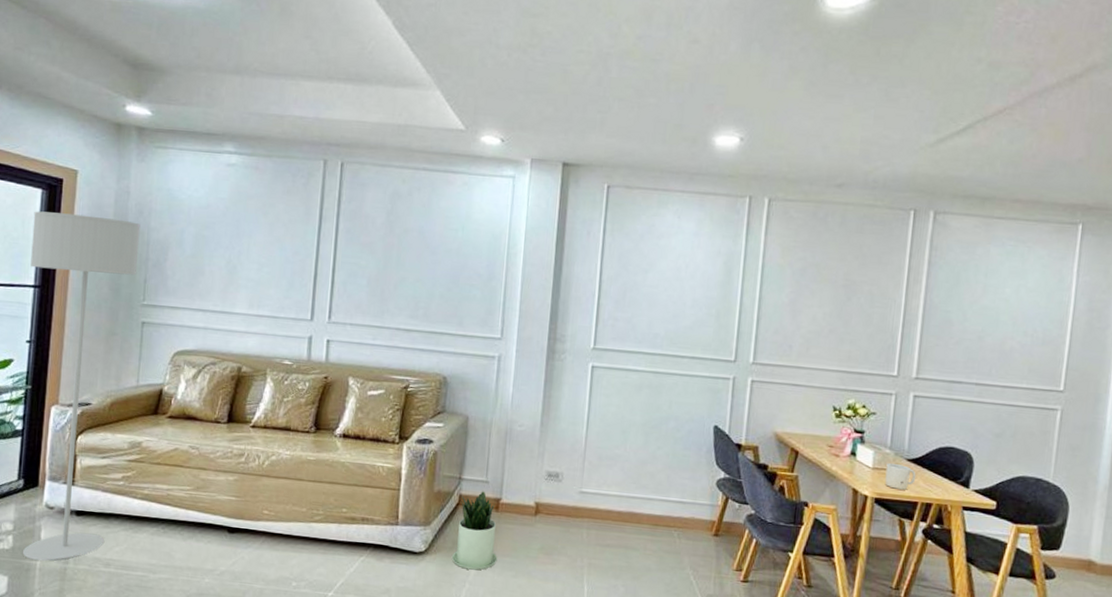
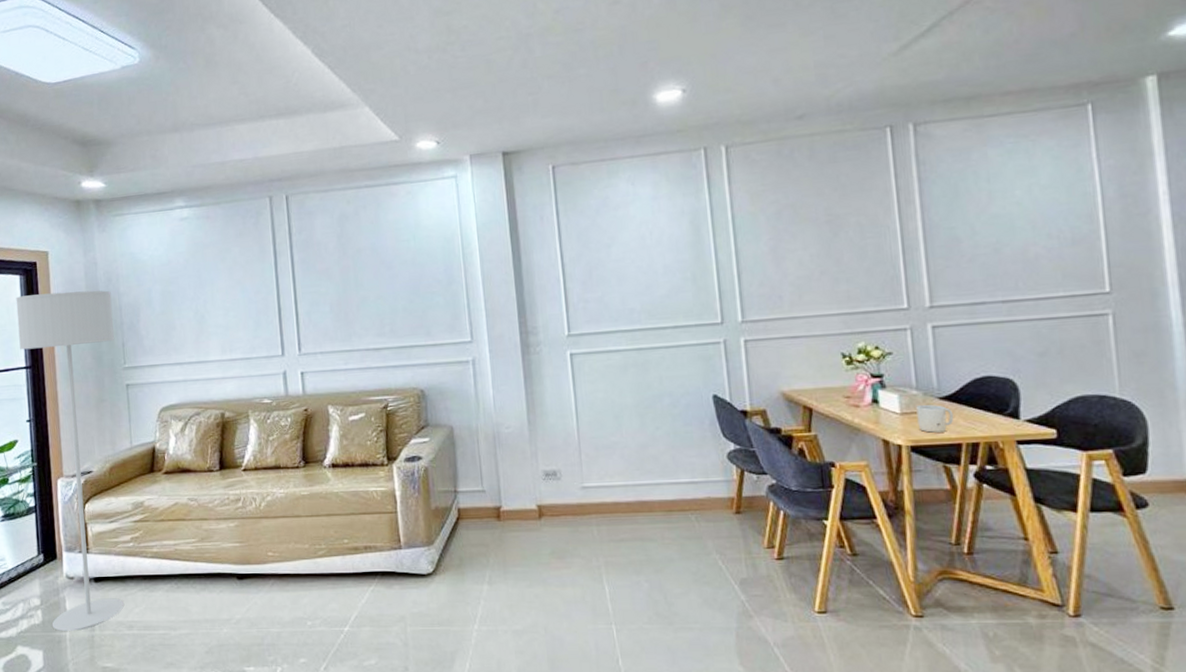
planter: present [451,491,498,571] -> none [460,501,509,585]

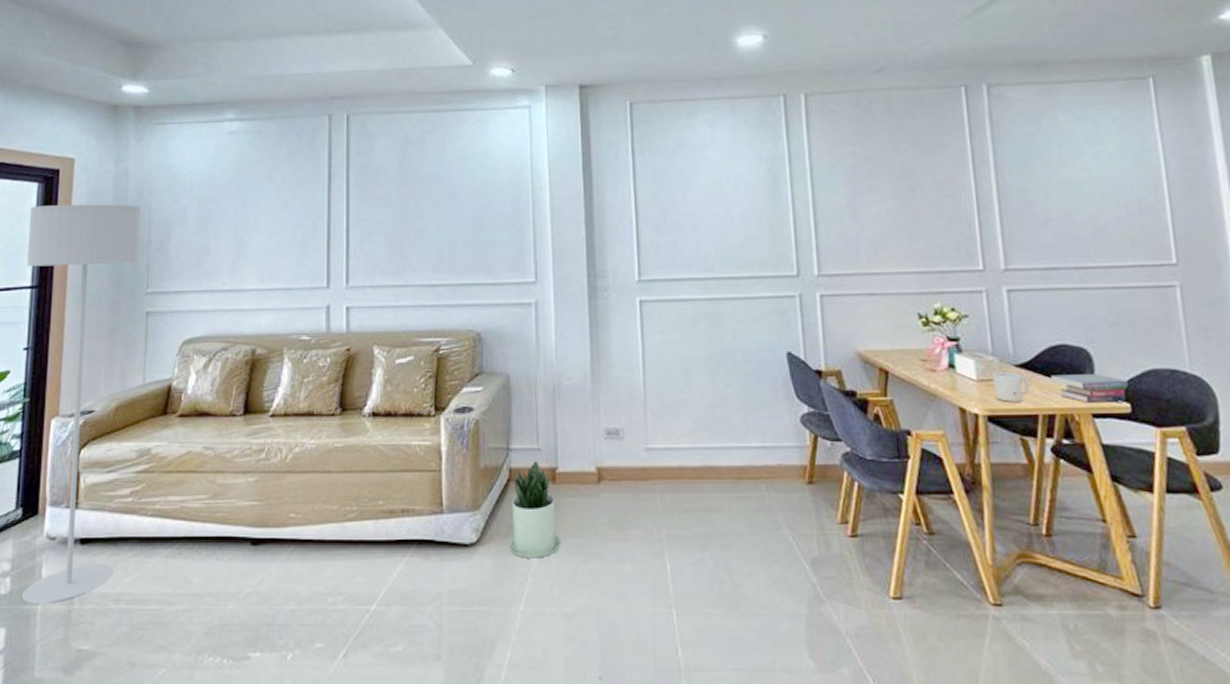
planter: none [460,501,509,585] -> present [508,461,561,558]
books: none [974,403,1054,432] -> present [1050,374,1128,404]

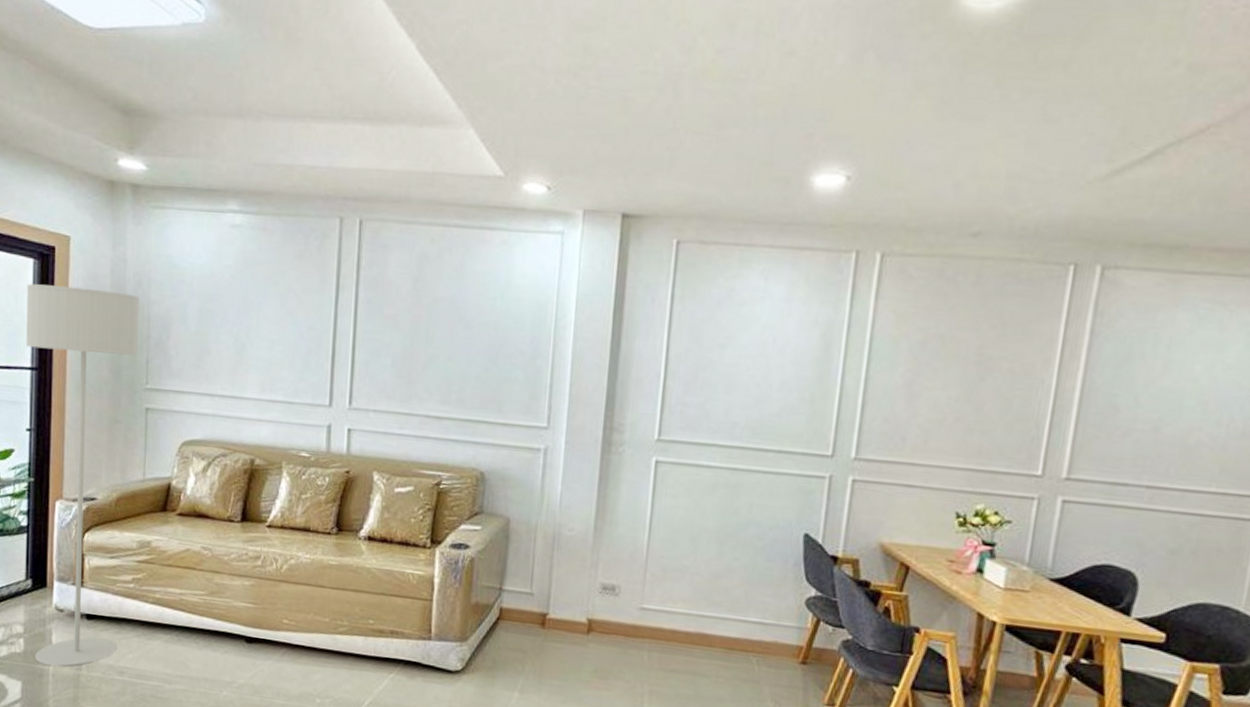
planter: present [508,461,561,558] -> none [491,604,544,694]
mug: present [992,371,1030,402] -> none [1019,582,1061,616]
books: present [1050,374,1128,404] -> none [1084,594,1170,632]

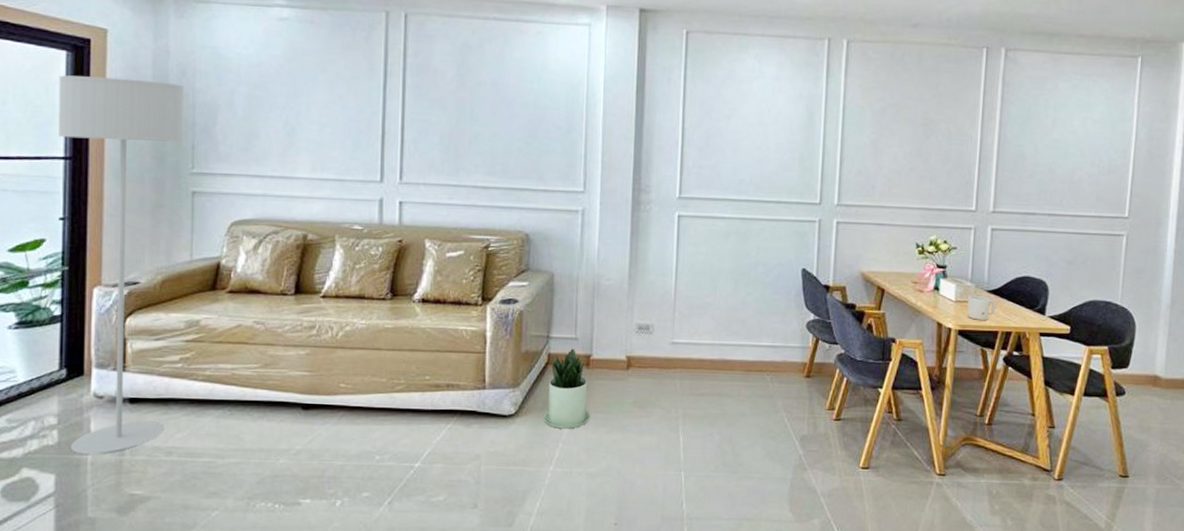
planter: none [491,604,544,694] -> present [543,348,591,429]
mug: none [1019,582,1061,616] -> present [967,295,996,320]

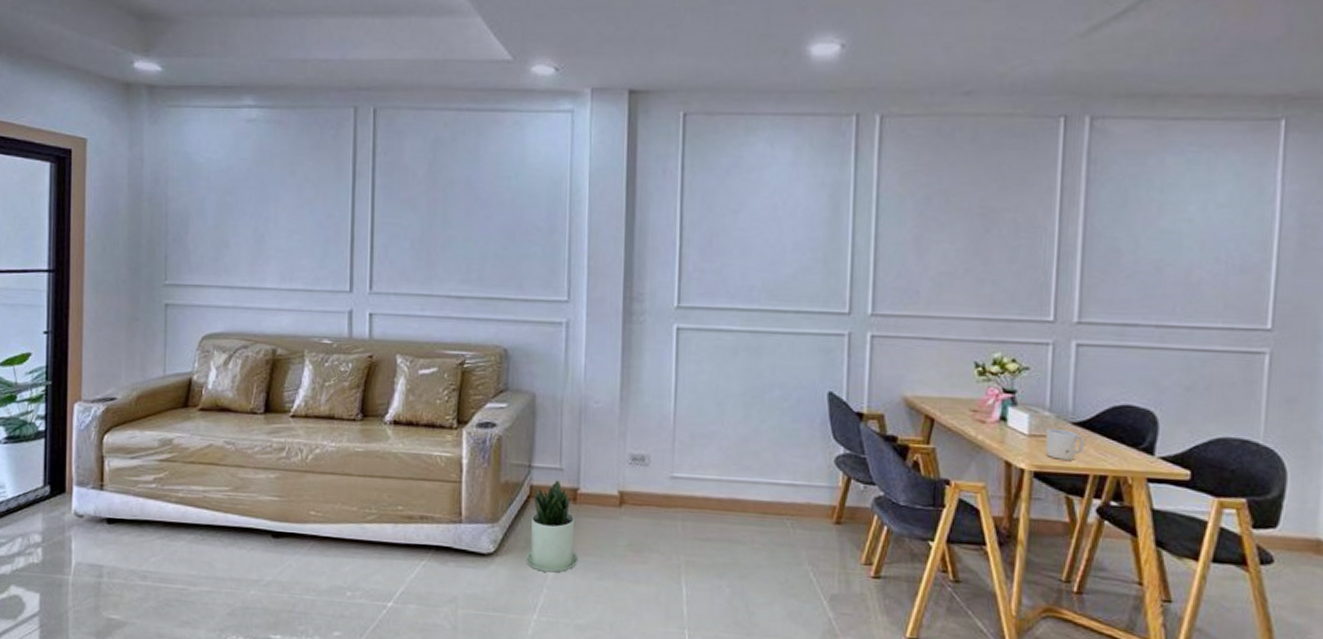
floor lamp: present [58,75,184,454] -> none [43,187,157,575]

